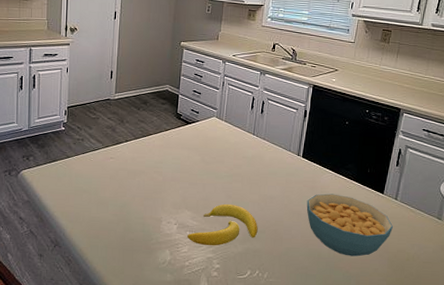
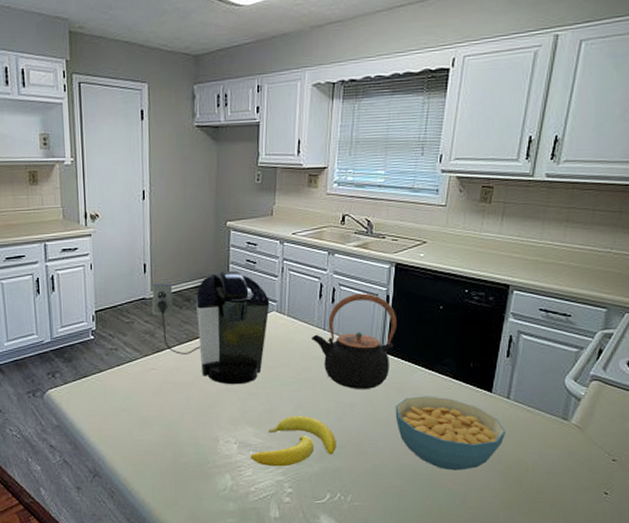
coffee maker: none [115,81,211,176] -> present [151,270,270,385]
teapot: none [243,107,311,185] -> present [312,293,396,389]

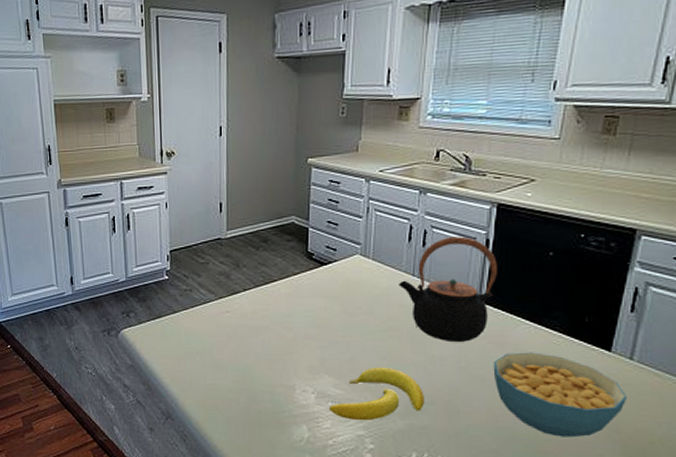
coffee maker: present [151,270,270,385] -> none [227,210,353,332]

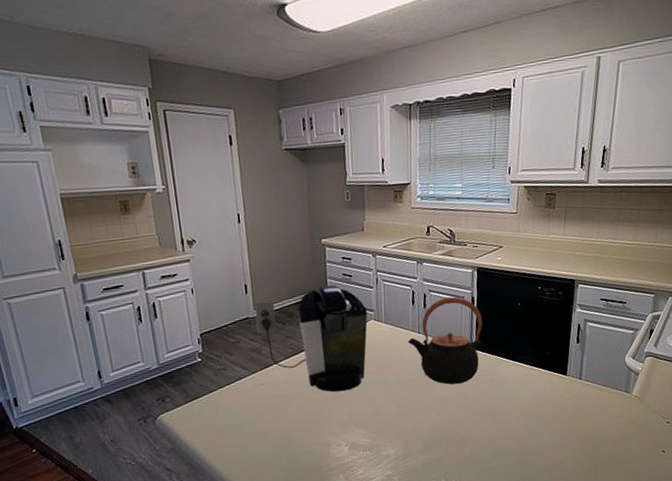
coffee maker: none [227,210,353,332] -> present [254,284,368,392]
banana: present [329,366,425,421] -> none [361,413,438,464]
cereal bowl: present [493,352,627,438] -> none [486,383,580,448]

